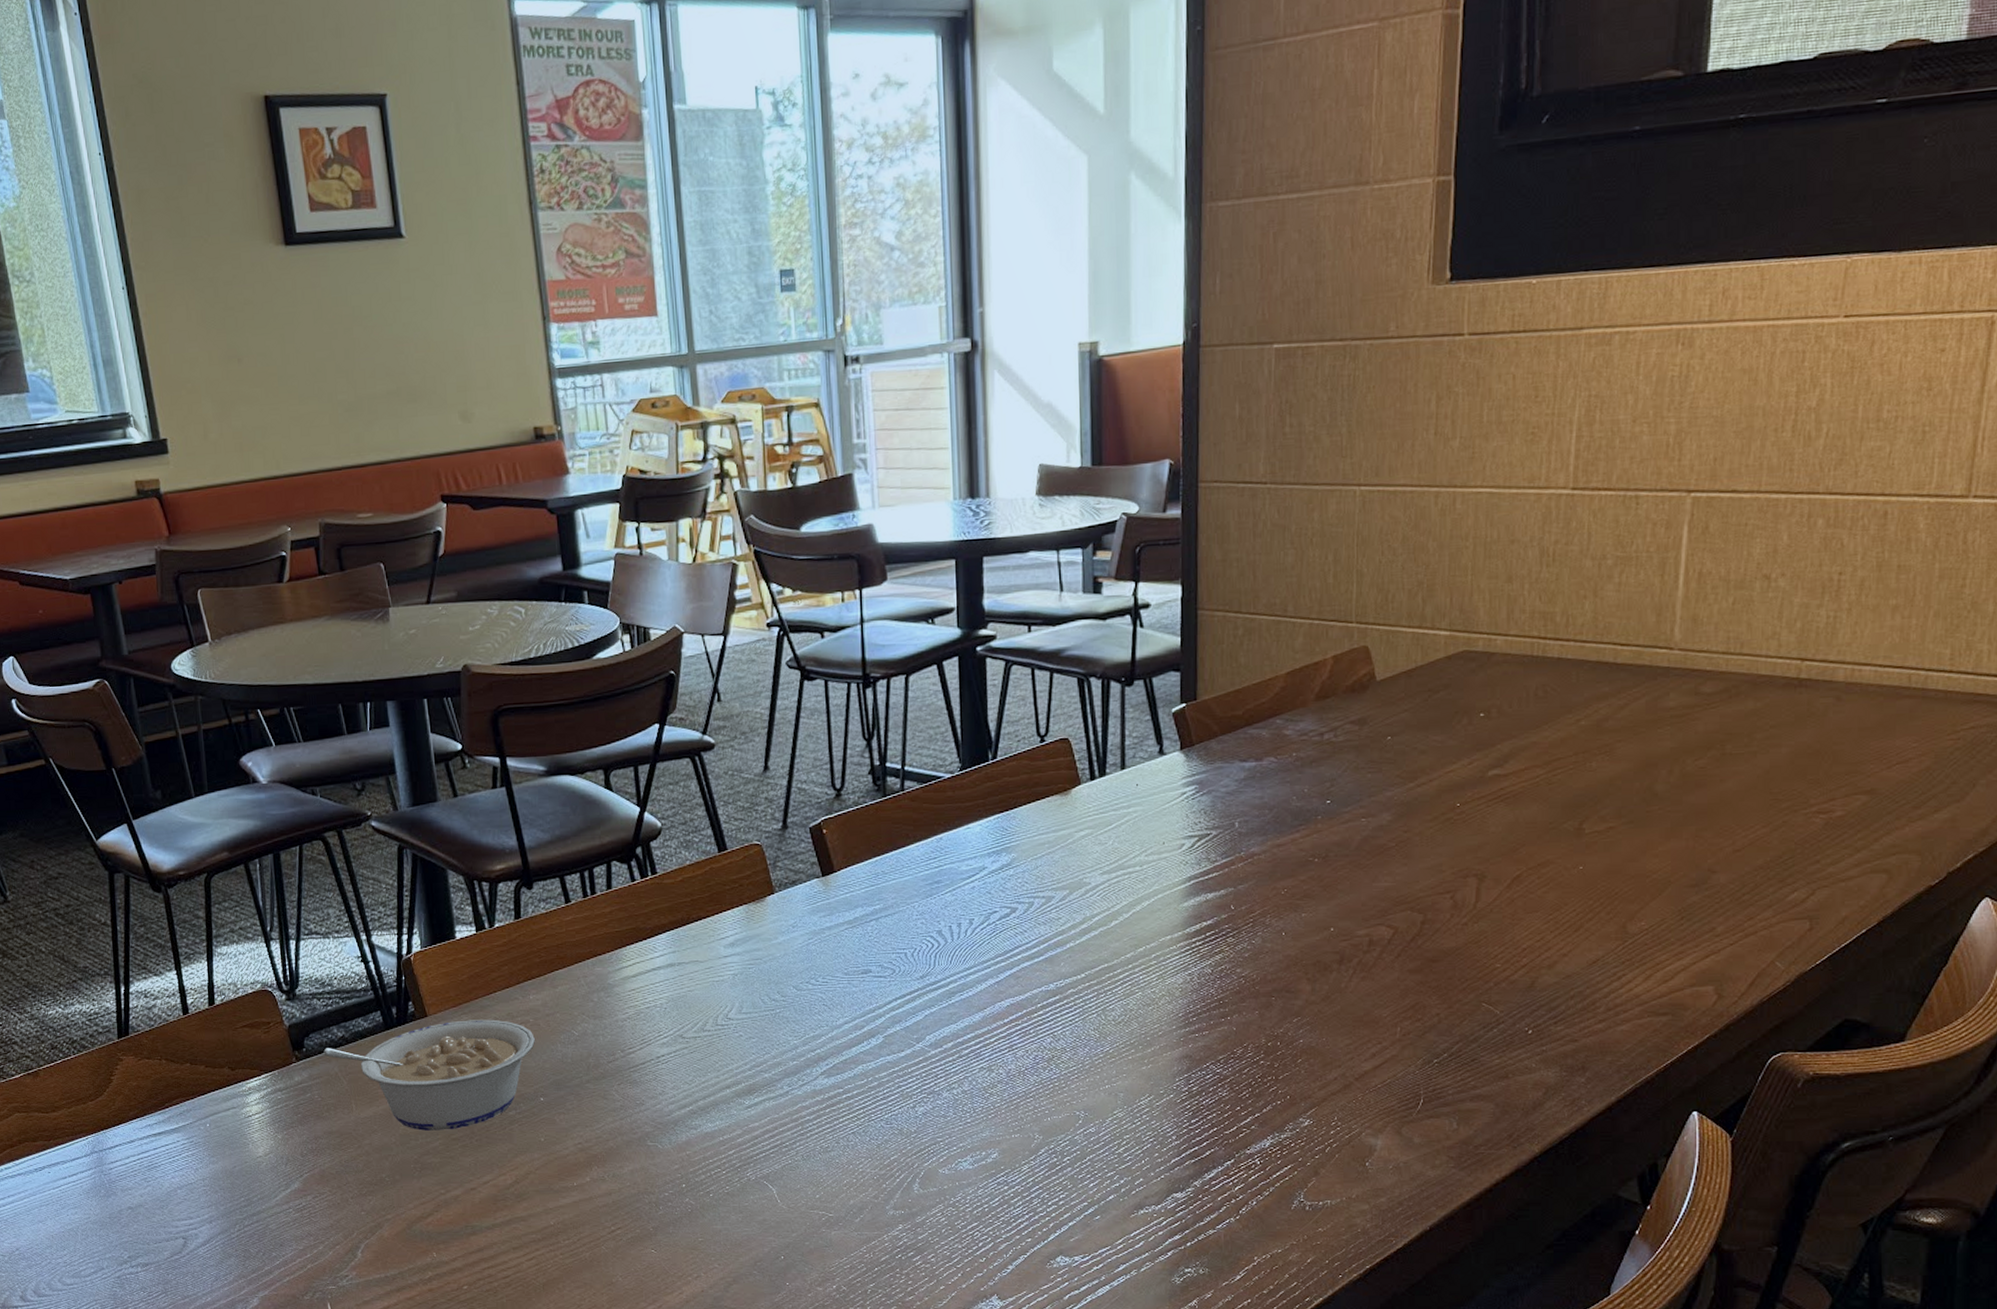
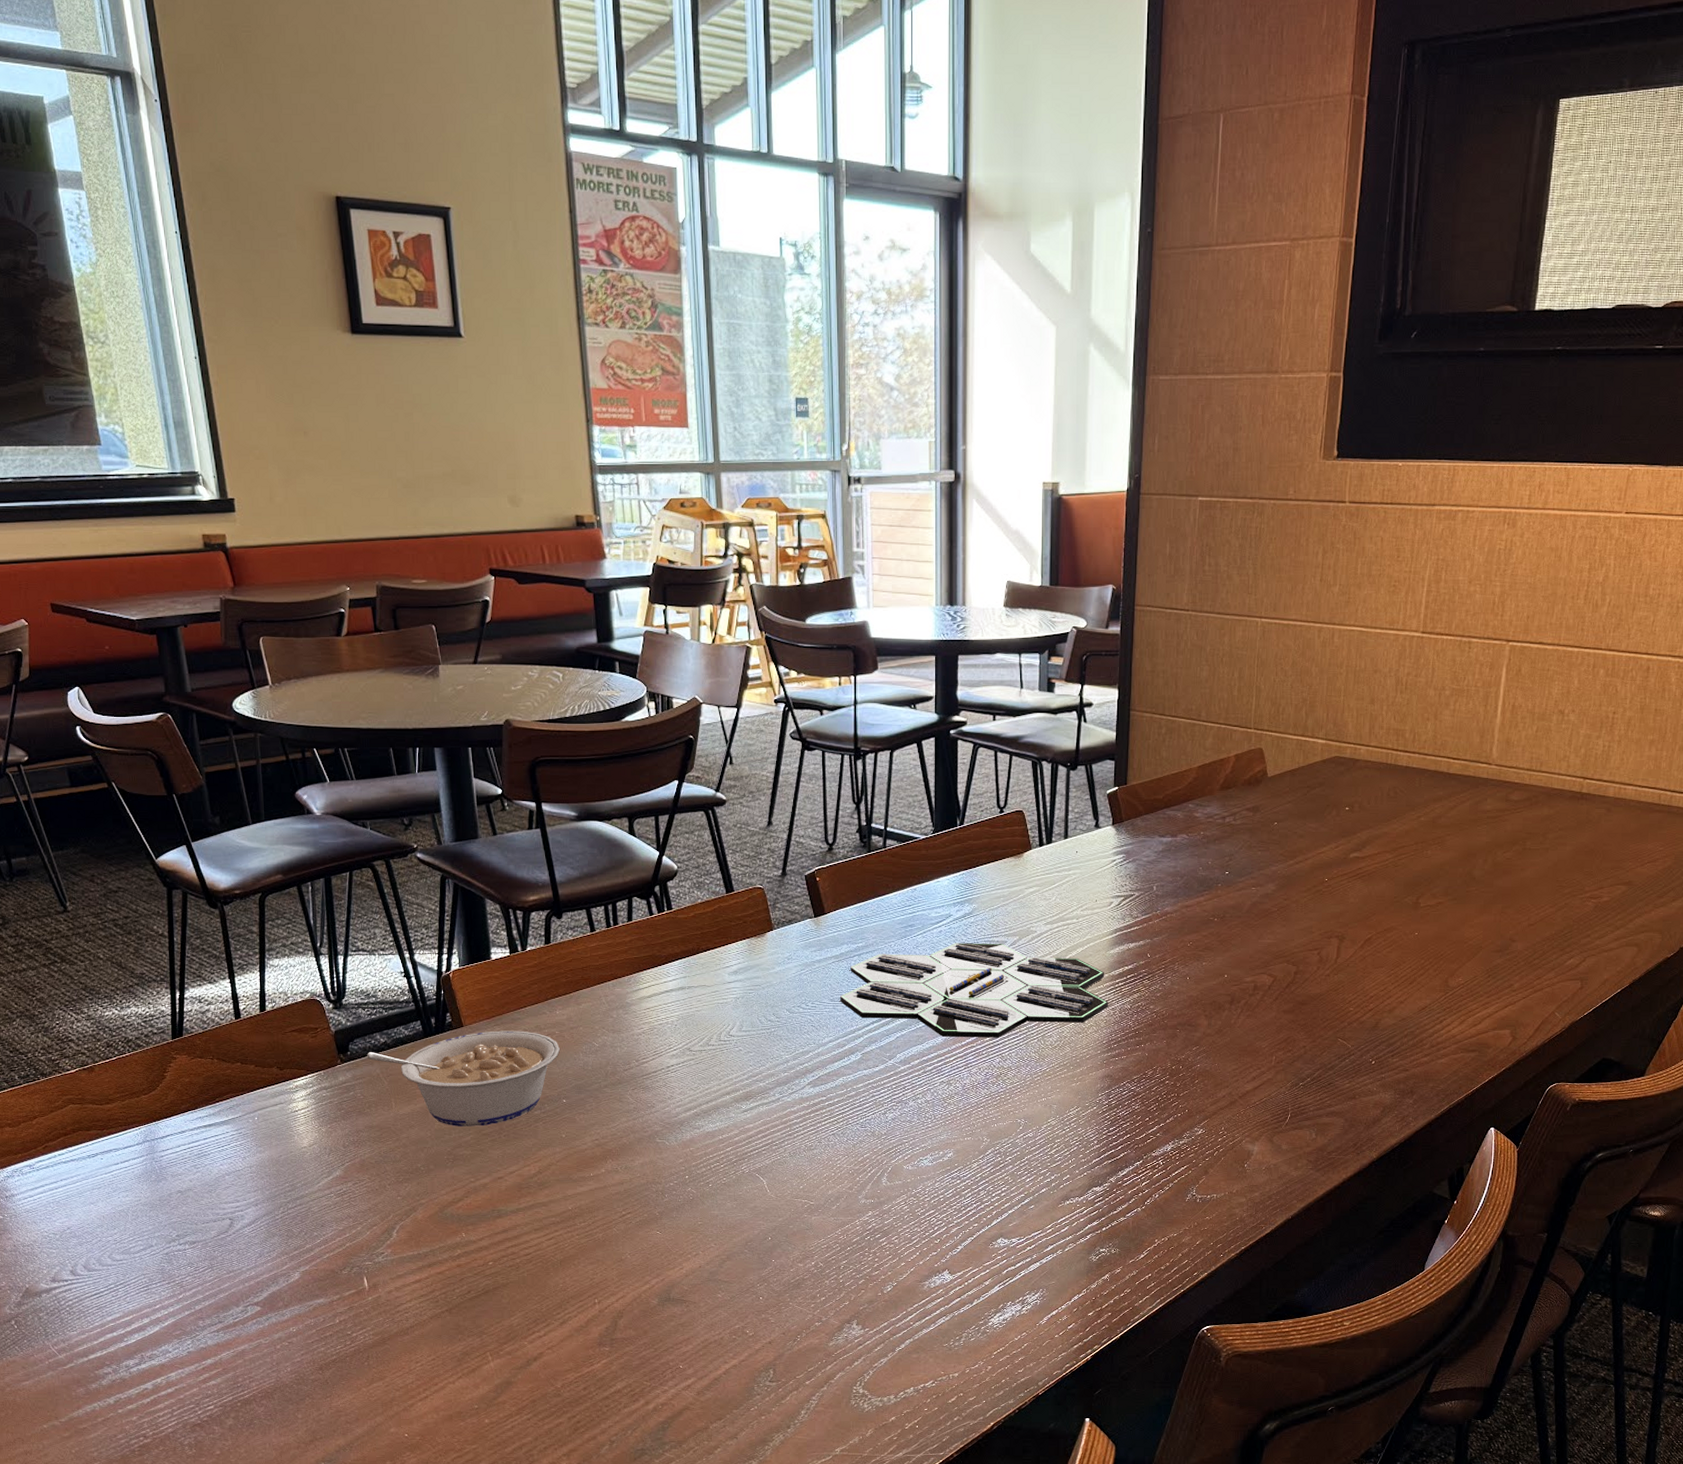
board game: none [856,899,1183,1014] -> present [840,943,1108,1038]

